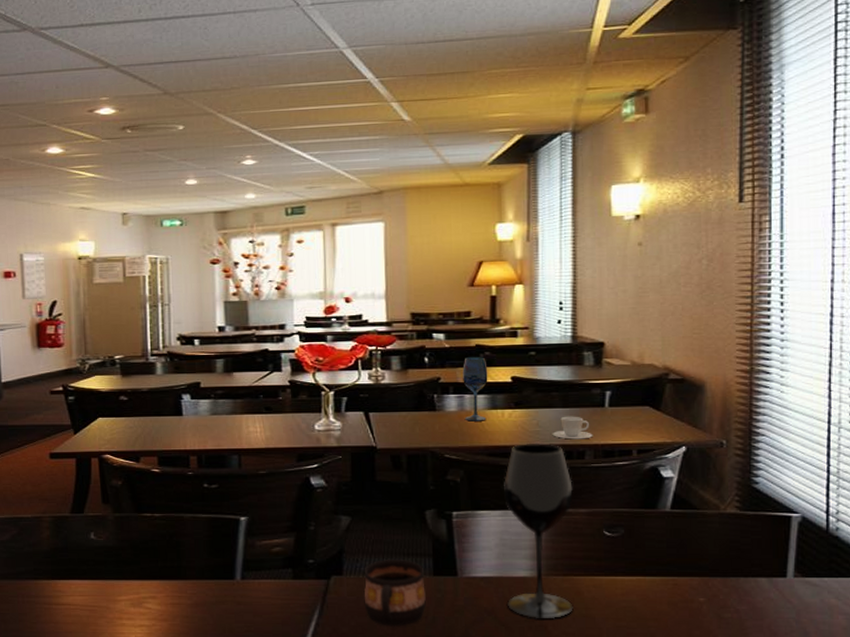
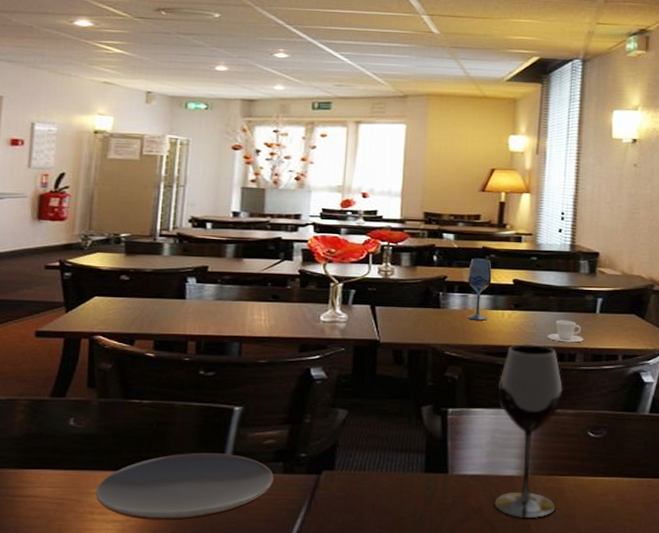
plate: none [122,561,285,625] -> present [95,452,274,521]
cup: present [364,558,426,628] -> none [353,454,416,526]

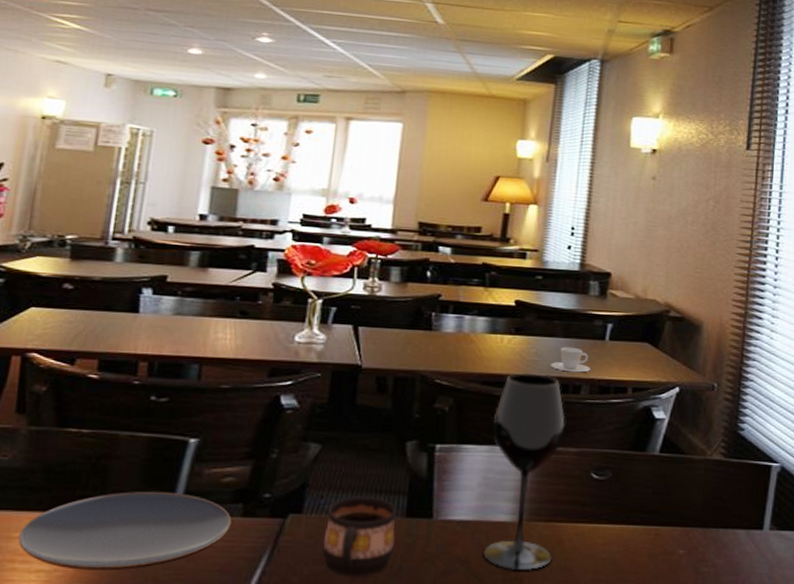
cup: none [353,454,416,526] -> present [322,496,396,578]
wineglass: present [466,258,492,321] -> none [461,275,492,346]

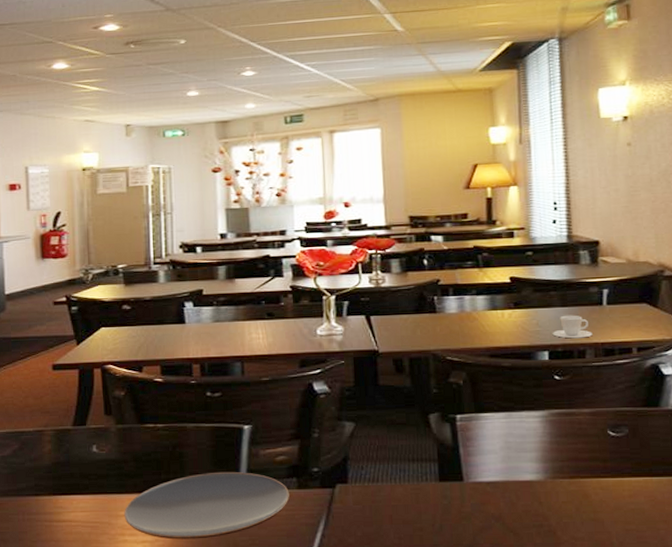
cup: present [322,496,396,578] -> none [369,464,433,537]
wineglass: present [483,372,565,571] -> none [506,342,582,525]

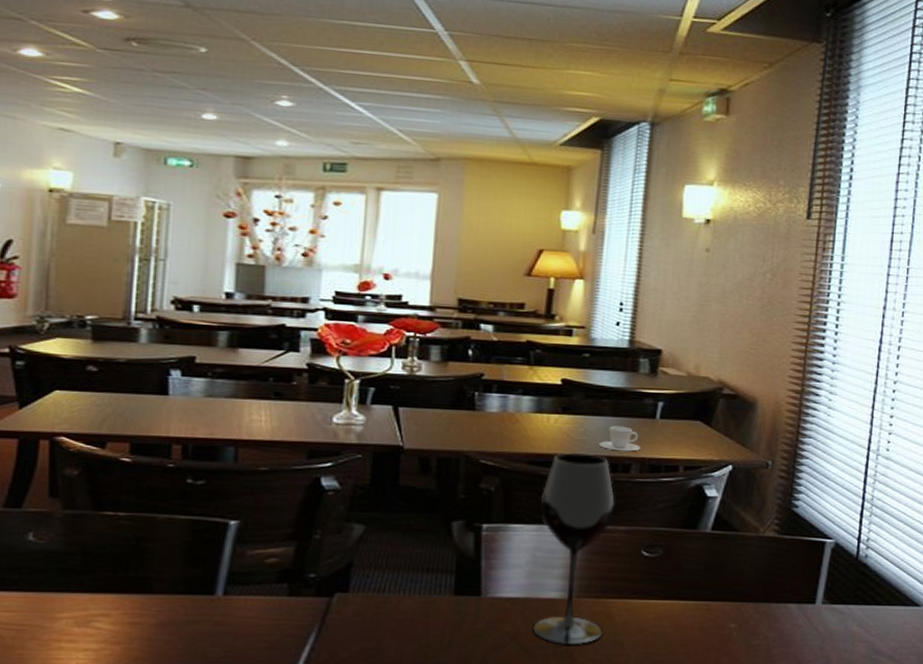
plate: present [124,471,289,540] -> none [62,572,277,649]
wineglass: none [506,342,582,525] -> present [533,452,615,646]

